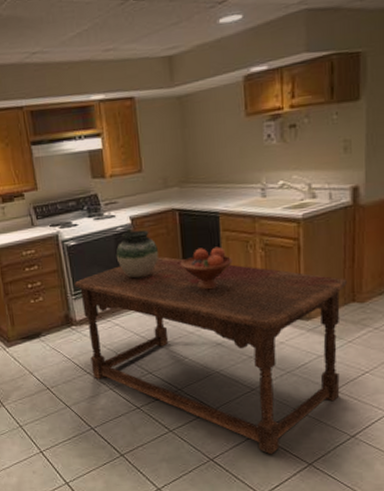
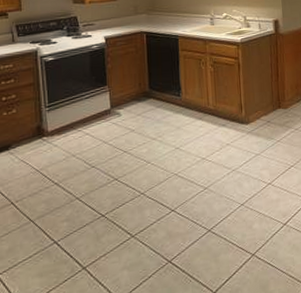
dining table: present [74,257,347,455] -> none [49,71,274,250]
vase: present [115,230,159,279] -> none [90,48,129,91]
fruit bowl: present [180,246,232,290] -> none [146,63,189,101]

